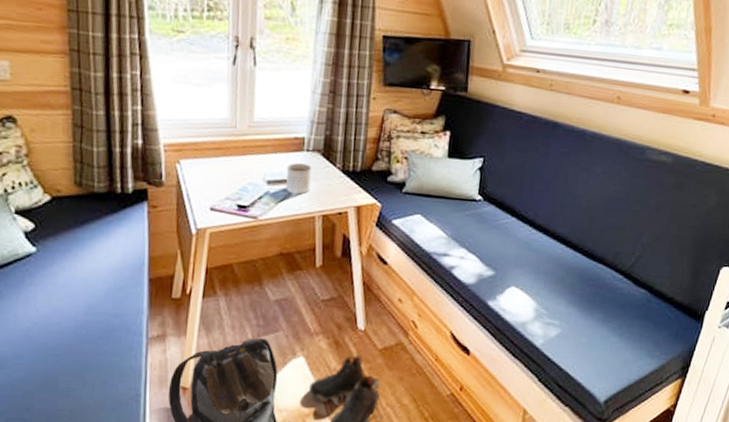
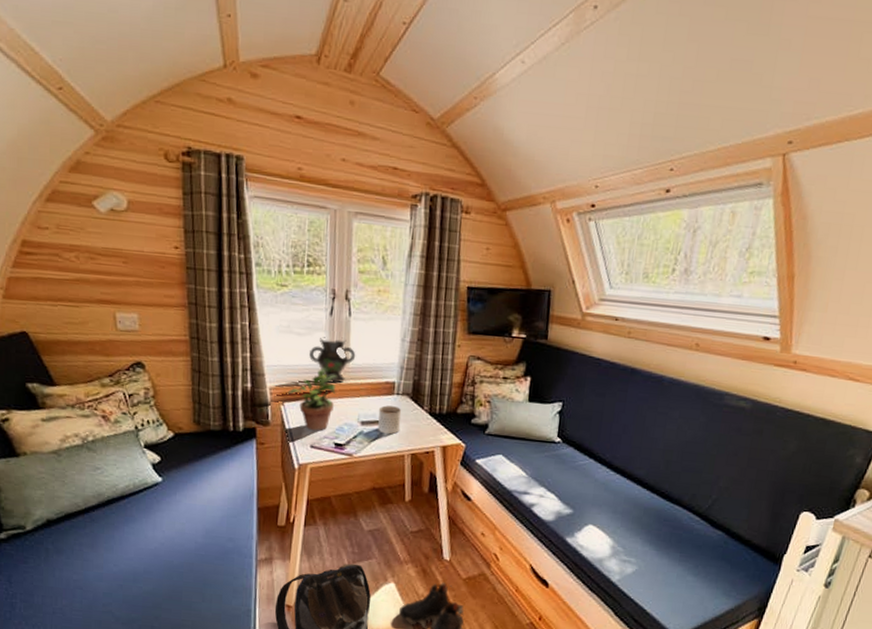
potted plant: none [184,123,241,192] -> present [287,369,337,431]
decorative vase: none [209,88,262,139] -> present [309,337,356,383]

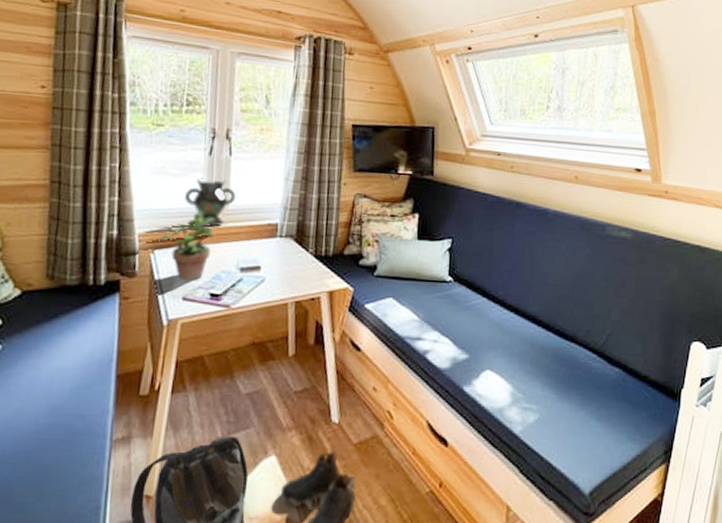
mug: present [378,405,402,435] -> none [259,249,285,281]

